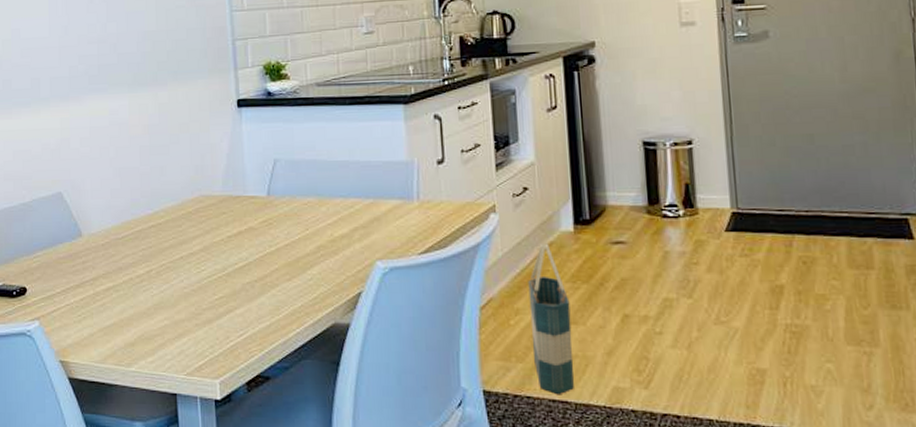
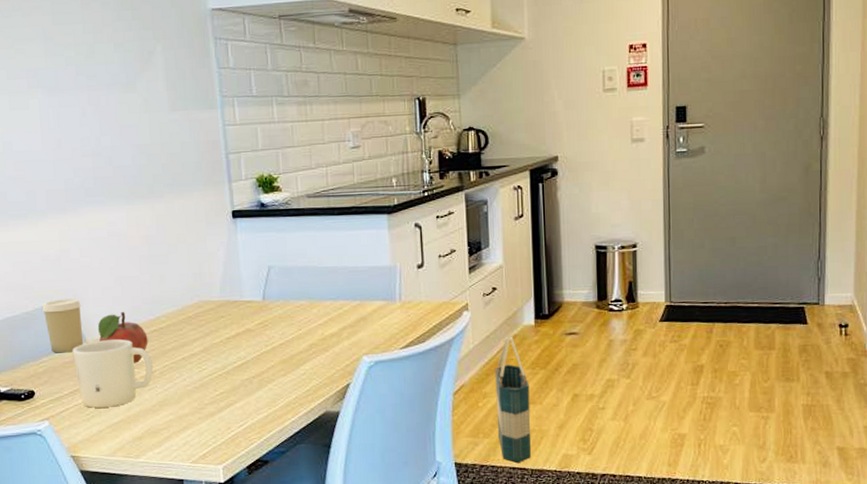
cup: none [40,190,79,248] -> present [42,298,84,353]
mug: none [67,235,149,308] -> present [72,339,153,408]
fruit: none [94,204,145,261] -> present [97,311,148,363]

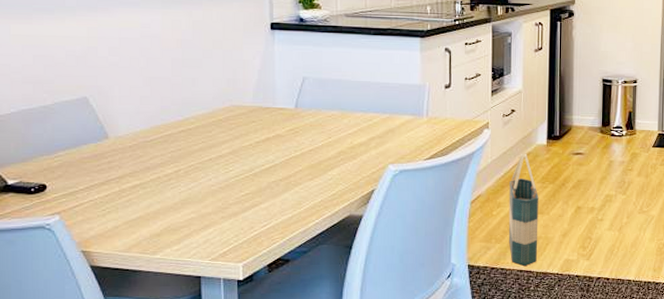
cup: present [42,298,84,353] -> none [63,95,105,148]
mug: present [72,339,153,408] -> none [92,138,177,204]
fruit: present [97,311,148,363] -> none [121,110,175,162]

